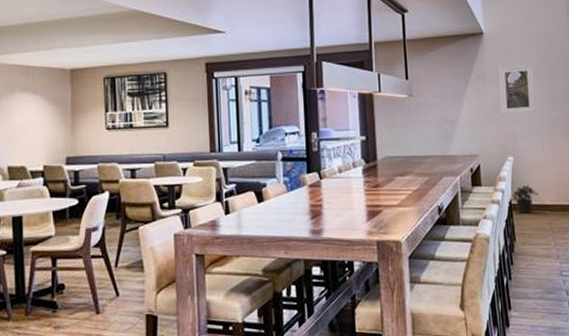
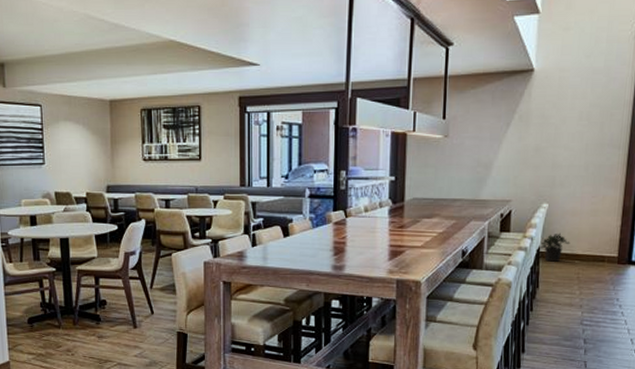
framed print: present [498,65,536,115] -> none [541,107,585,160]

